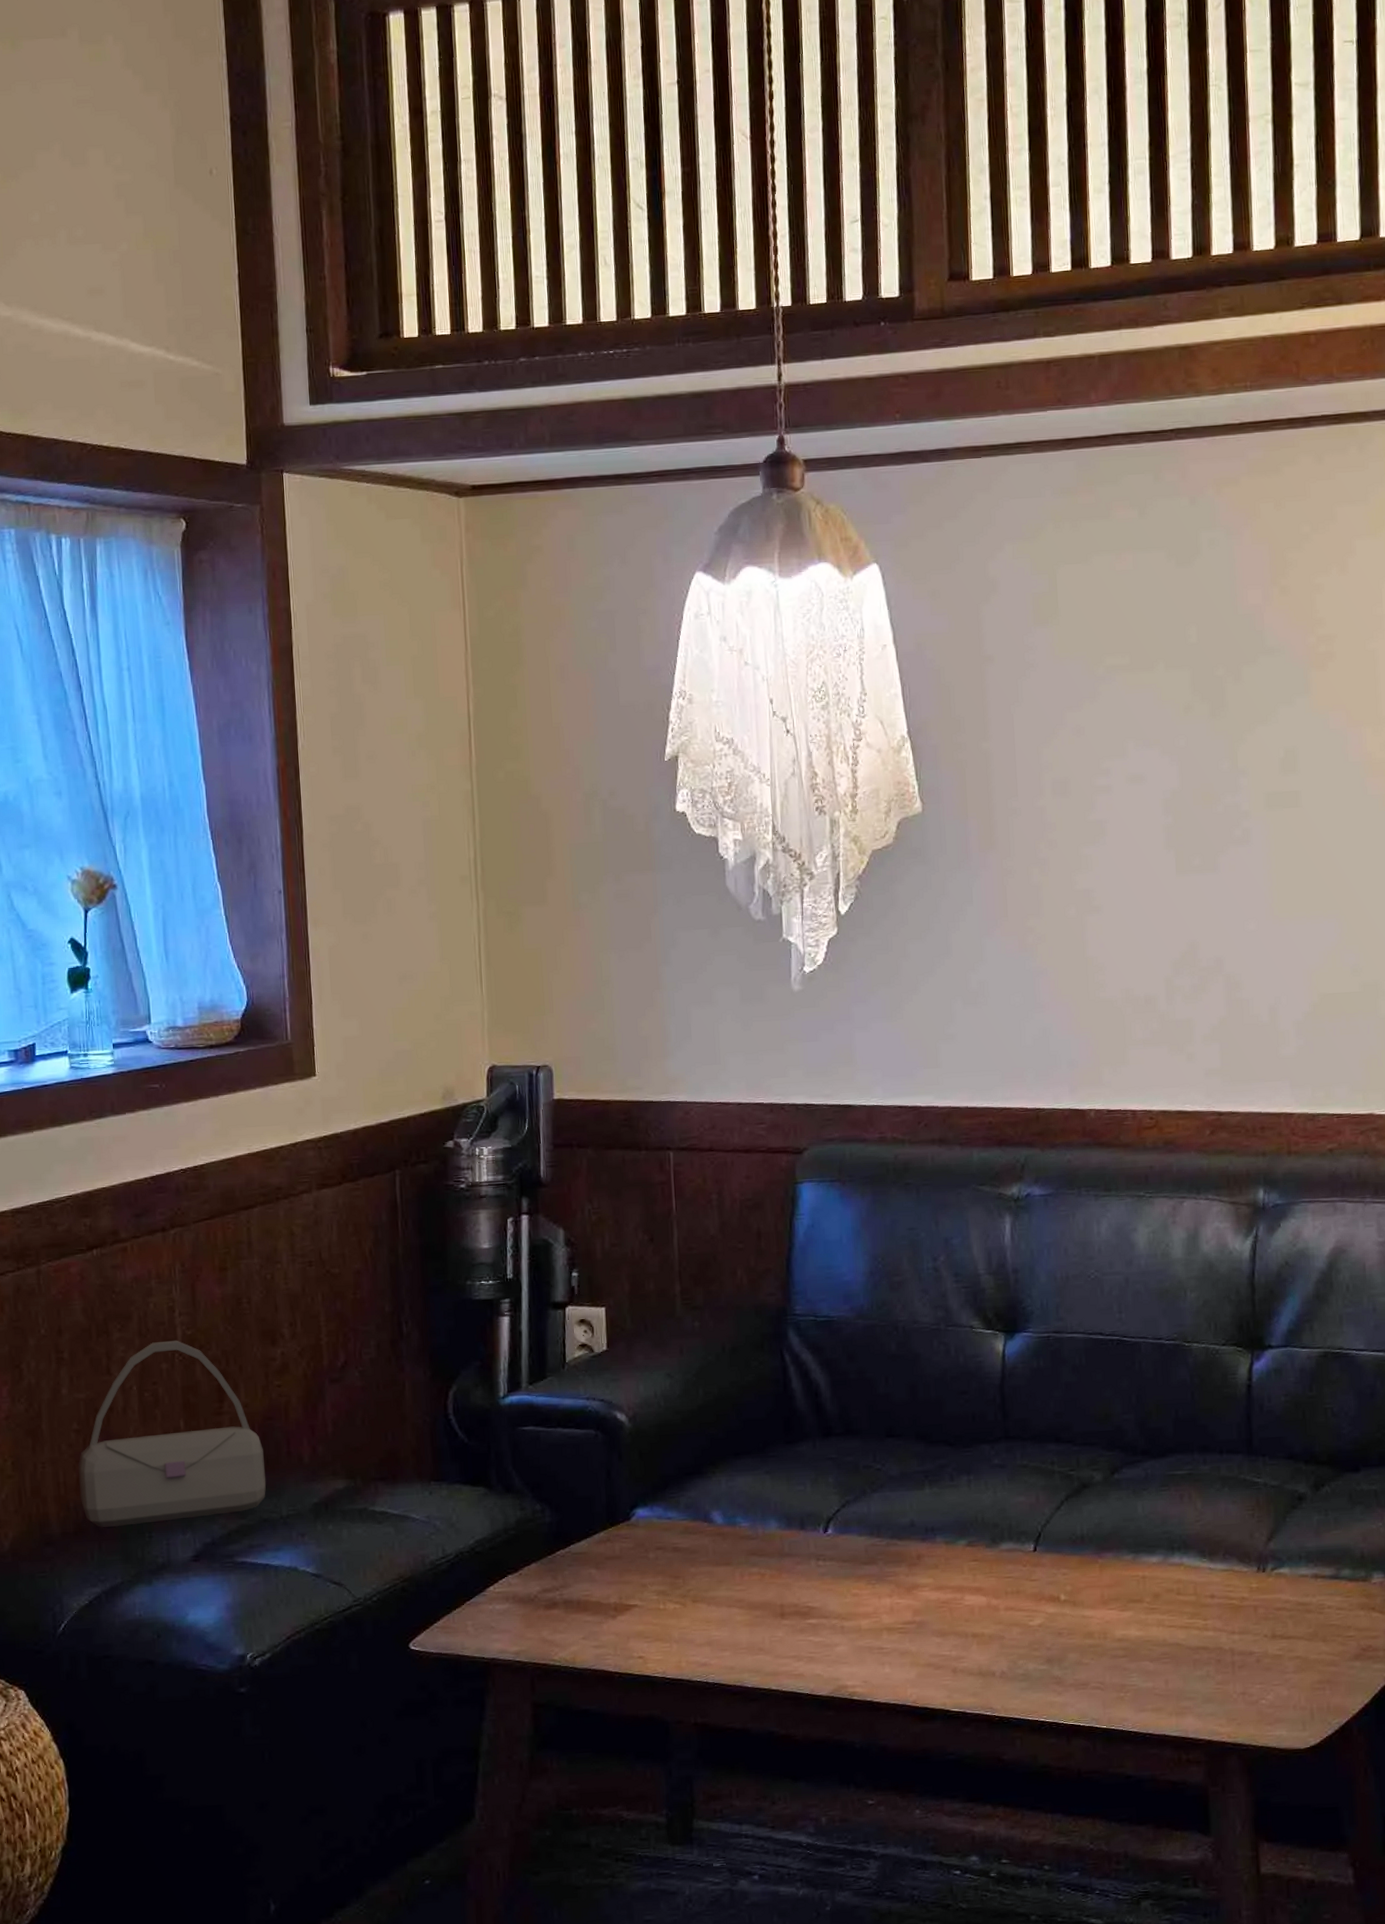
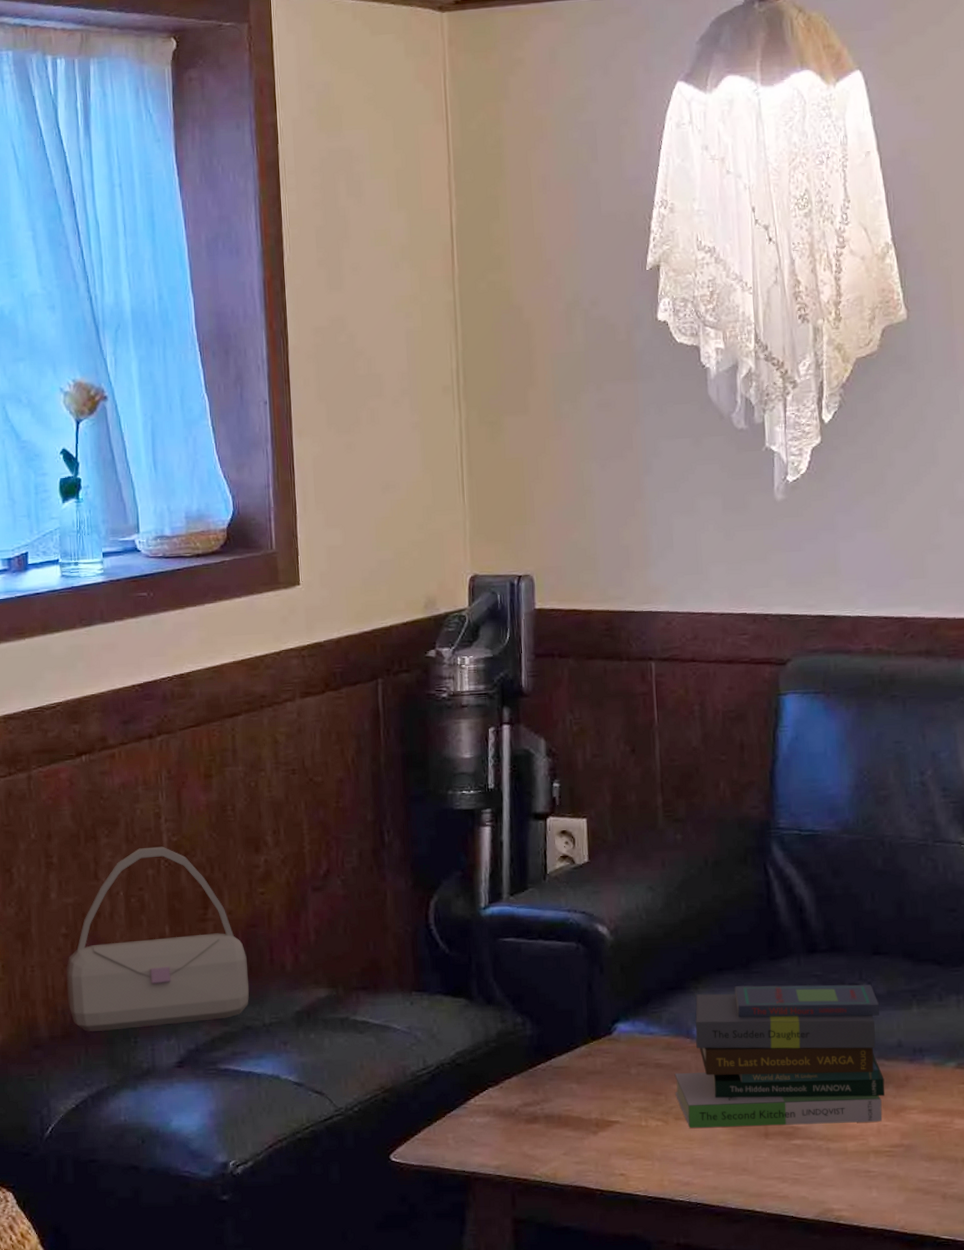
books: none [692,1466,898,1610] -> present [674,984,885,1128]

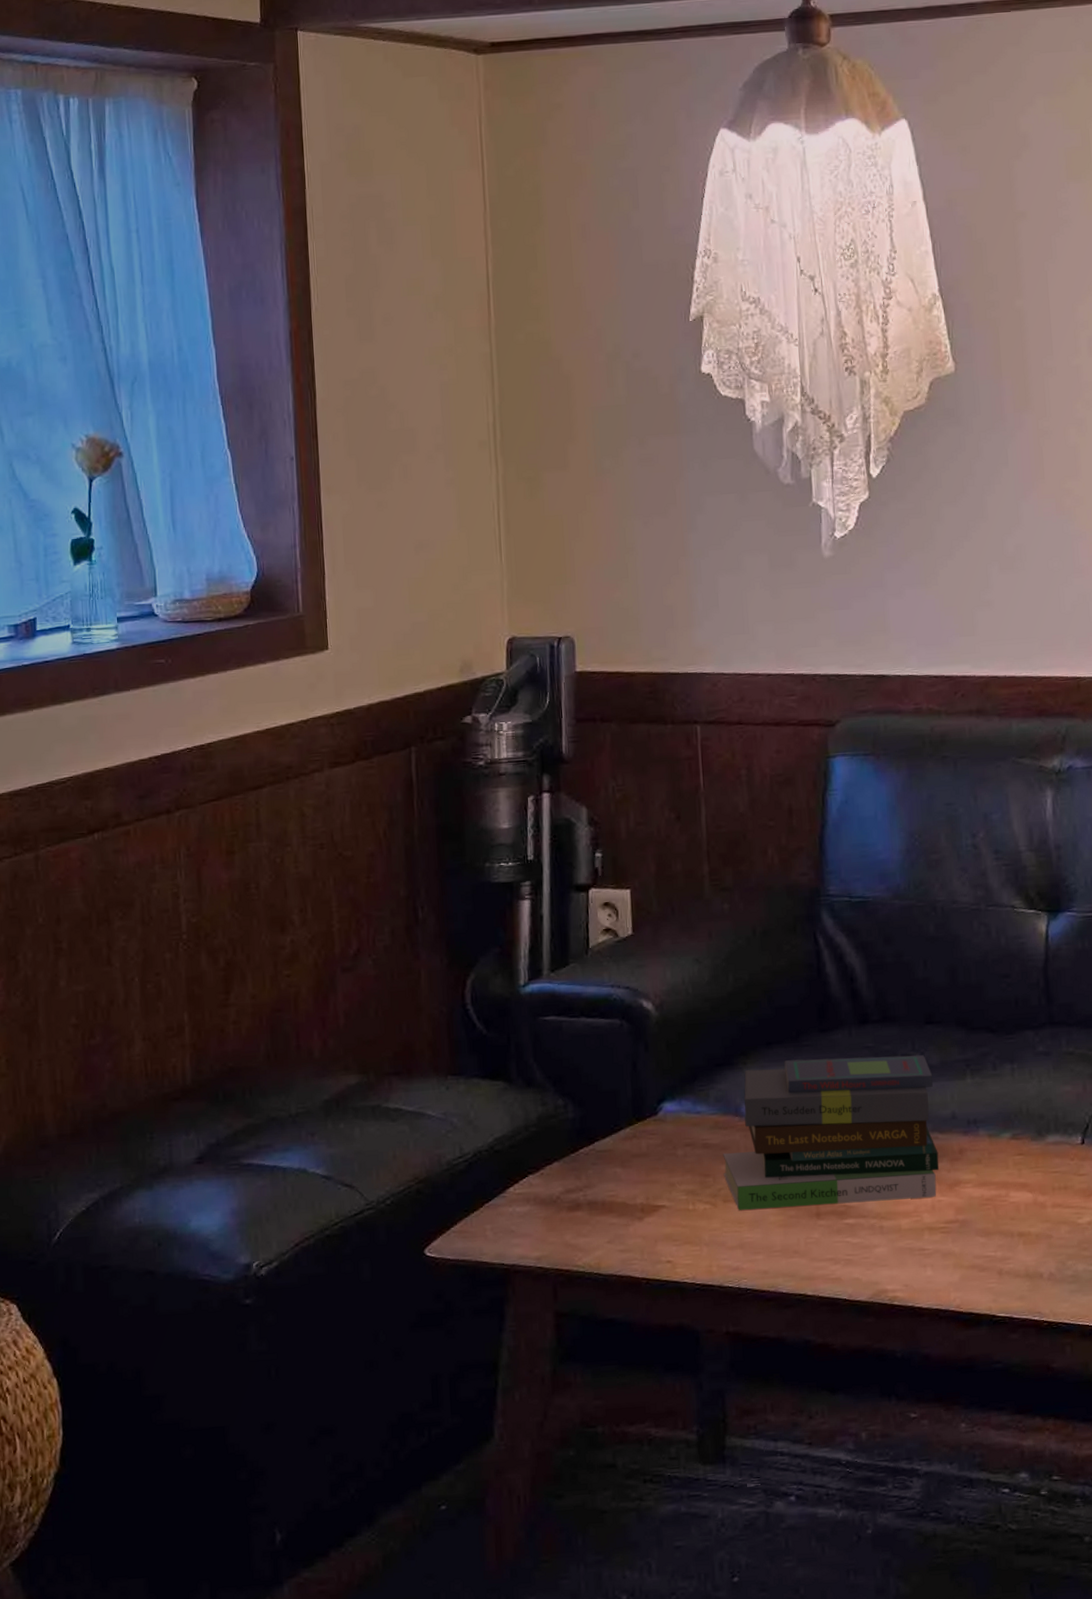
handbag: present [66,846,250,1032] -> none [76,928,275,1128]

